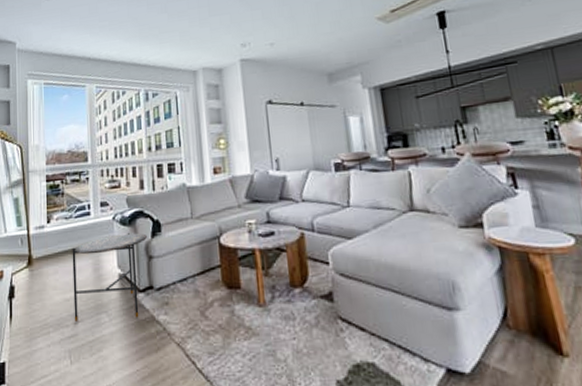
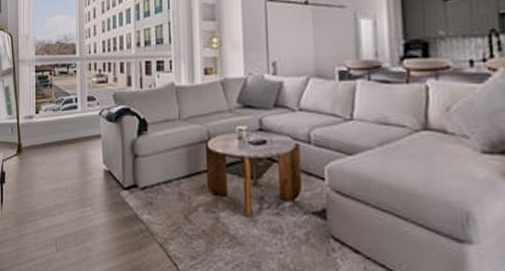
side table: present [72,232,148,321] -> none [59,128,134,215]

